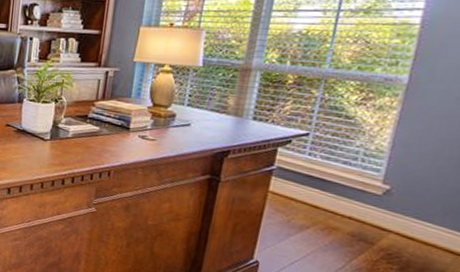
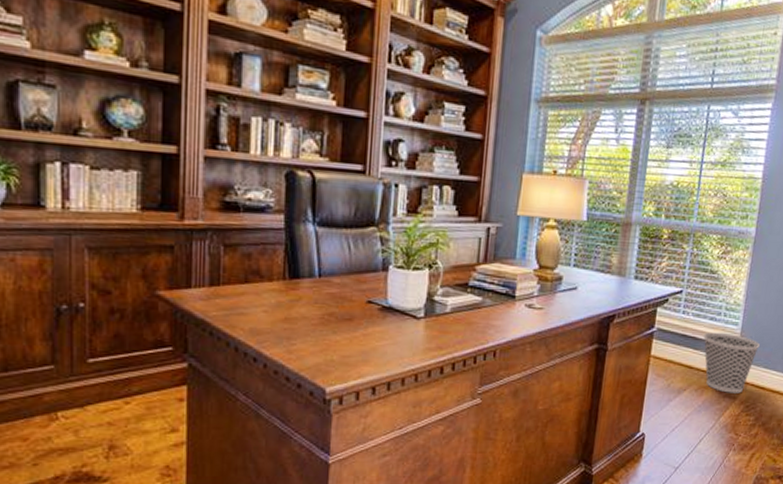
wastebasket: none [333,175,411,240] -> present [703,332,761,393]

